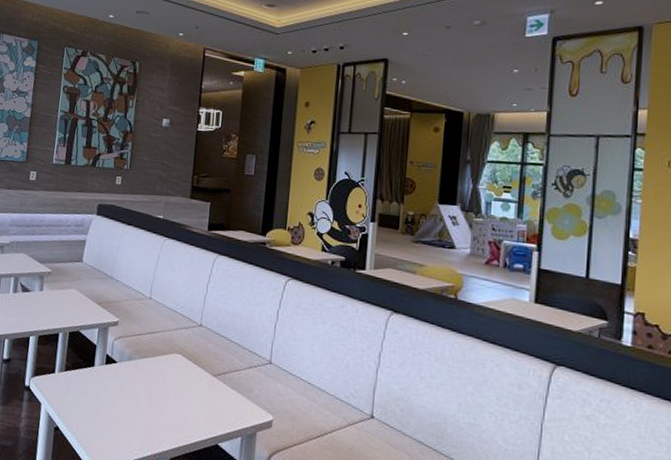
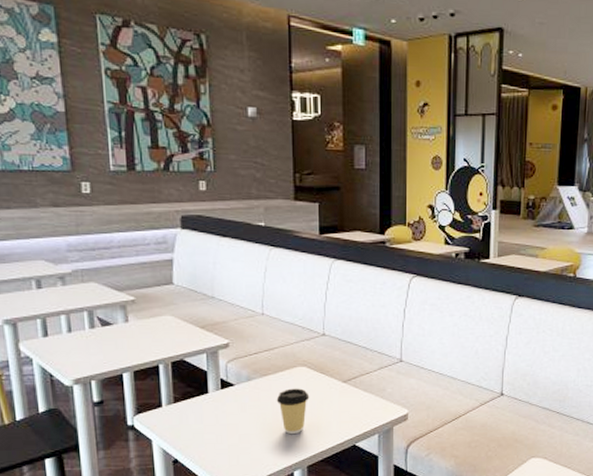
coffee cup: none [150,374,181,422] -> present [276,388,310,434]

